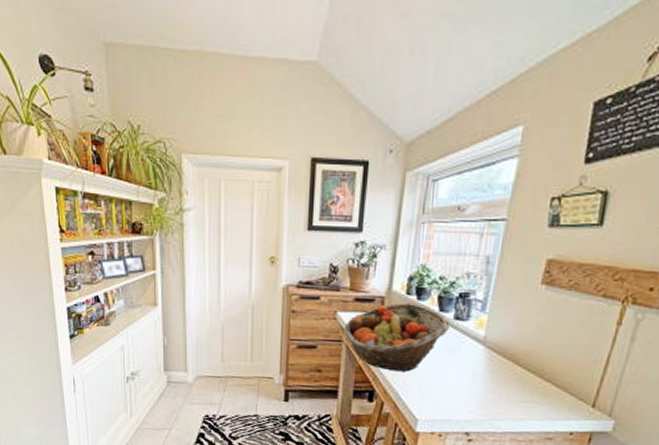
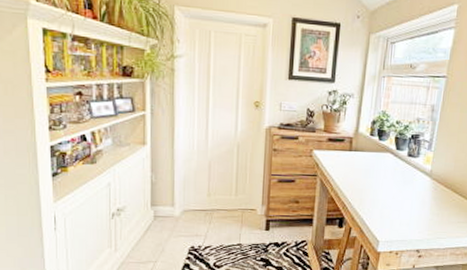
fruit basket: present [344,303,450,372] -> none [319,143,404,201]

